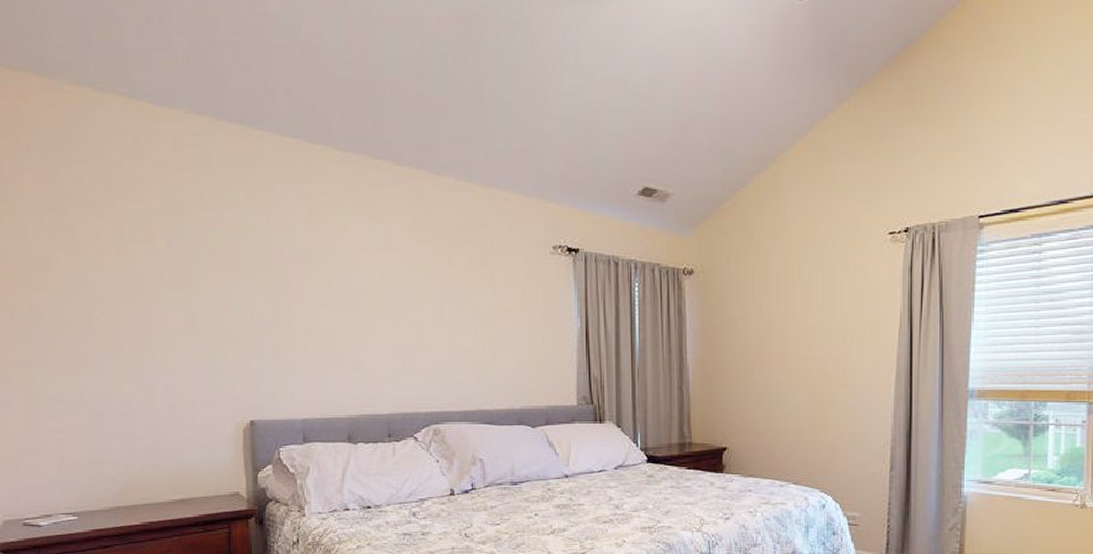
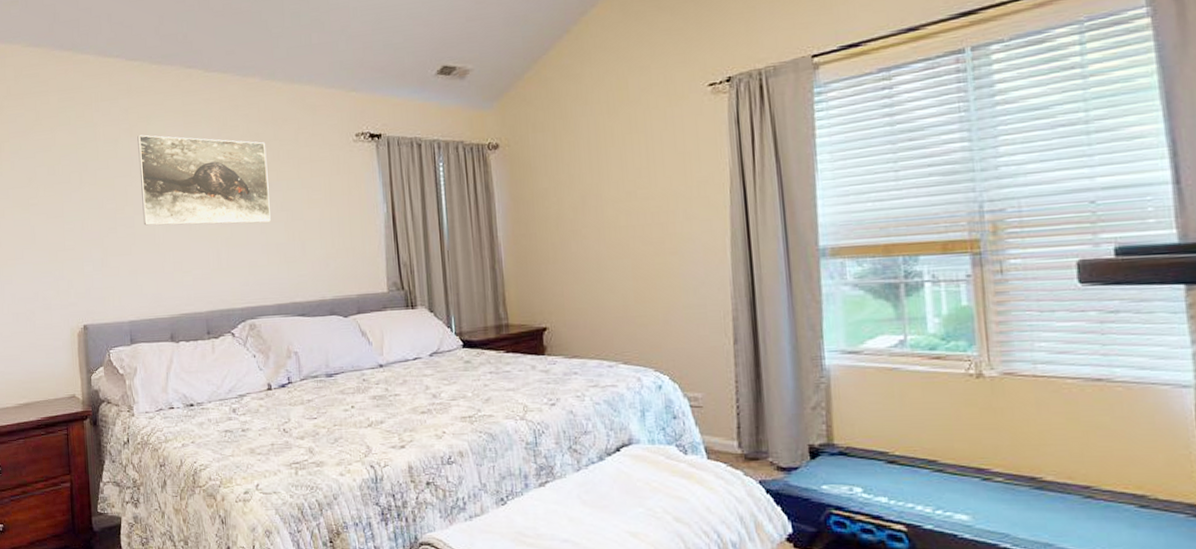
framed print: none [317,224,460,328] -> present [137,135,271,226]

